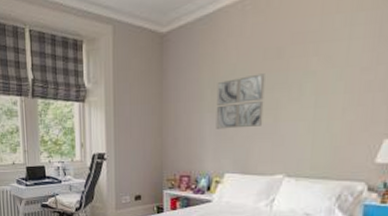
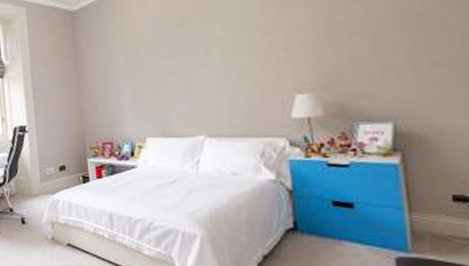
wall art: present [216,73,265,129] -> none [129,41,177,95]

